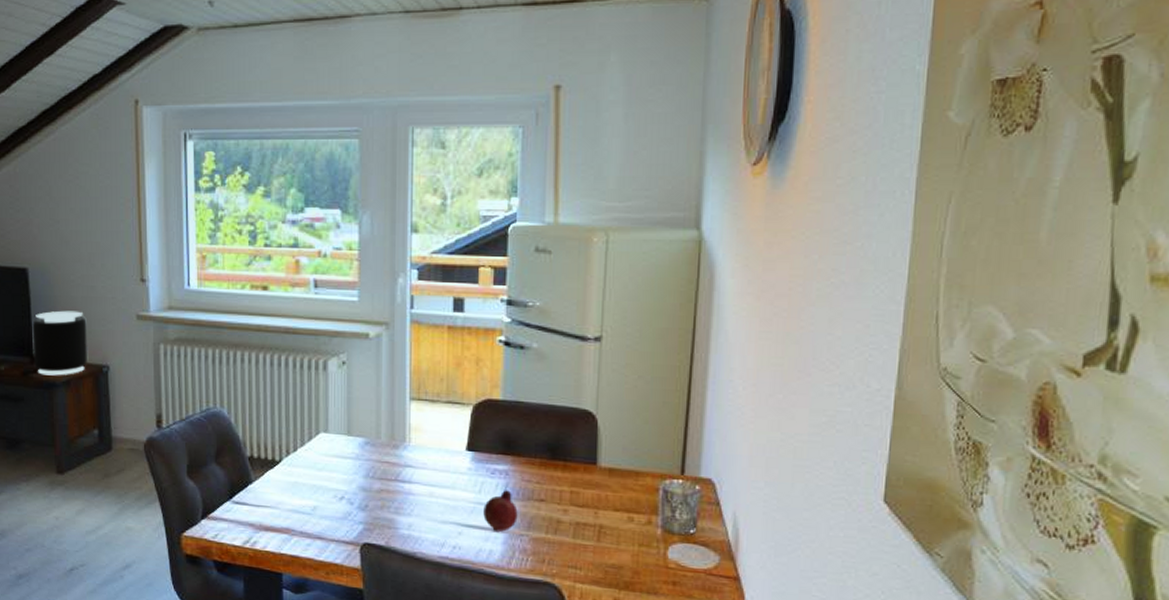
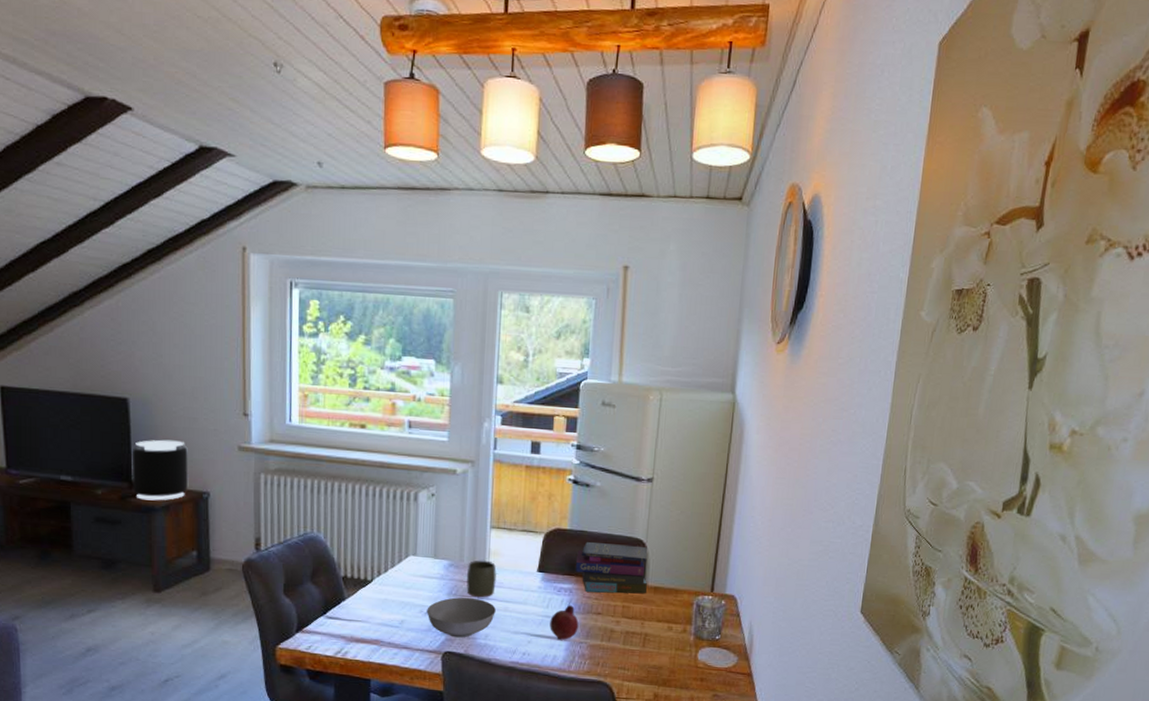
bowl: none [341,480,419,528] -> present [427,597,496,638]
mug: none [384,437,419,480] -> present [466,560,497,597]
books: none [512,413,601,477] -> present [576,541,648,594]

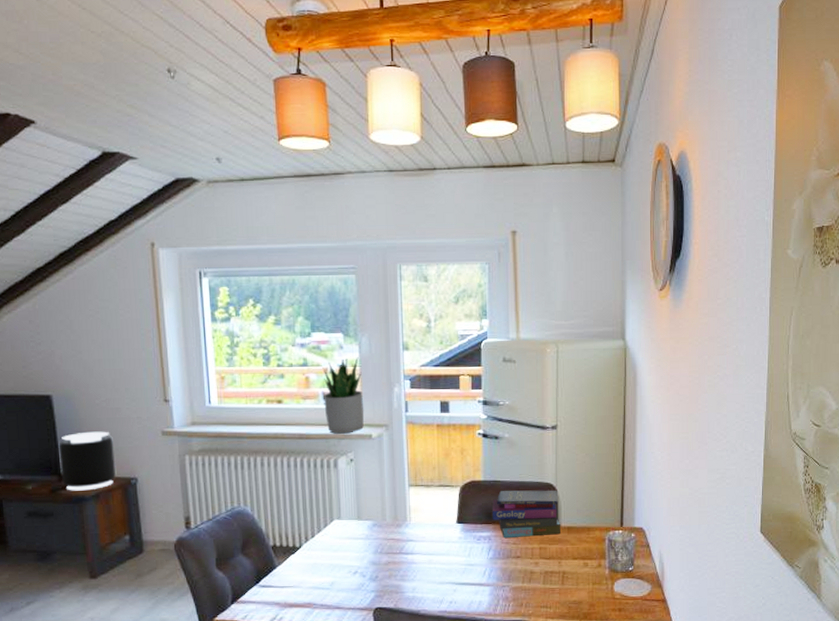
planter: none [409,385,451,467] -> present [322,356,365,434]
bowl: present [427,597,496,638] -> none [355,554,421,593]
mug: present [466,560,497,597] -> none [389,517,419,552]
fruit: present [550,605,579,640] -> none [473,552,500,586]

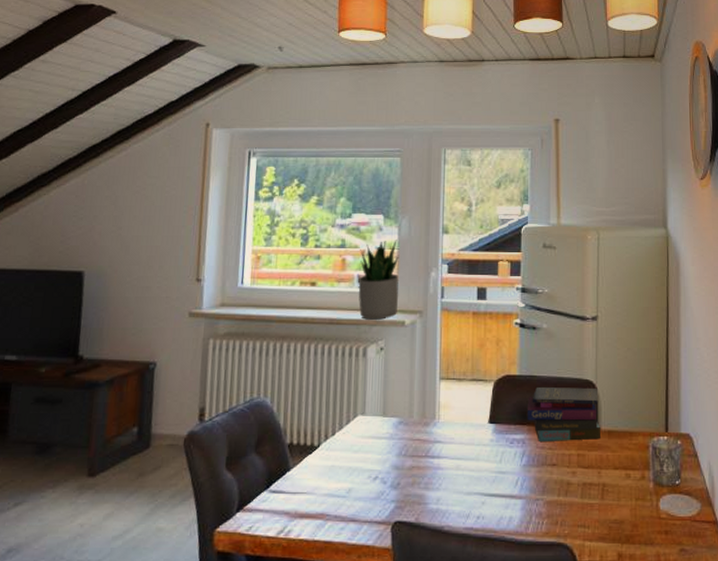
speaker: present [59,431,116,491] -> none [78,311,138,375]

